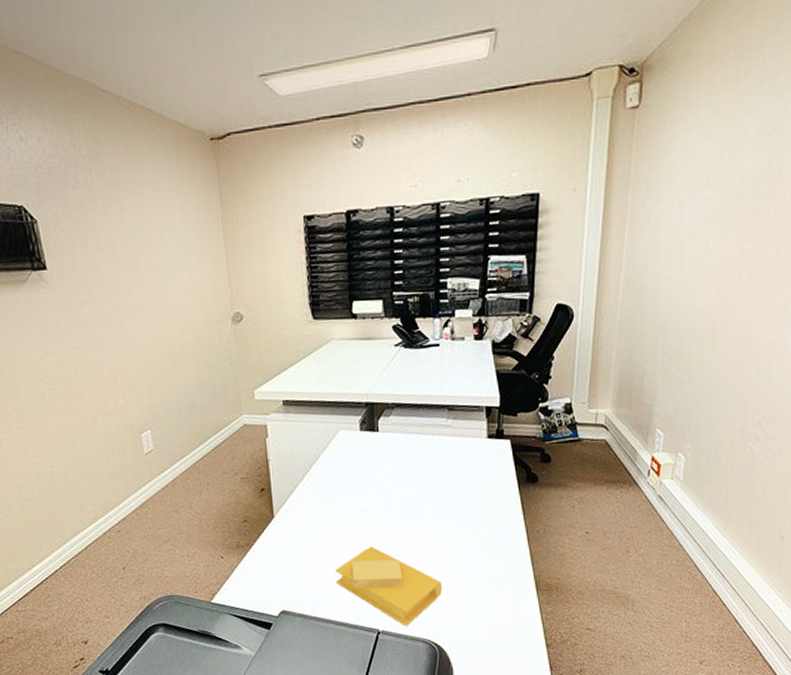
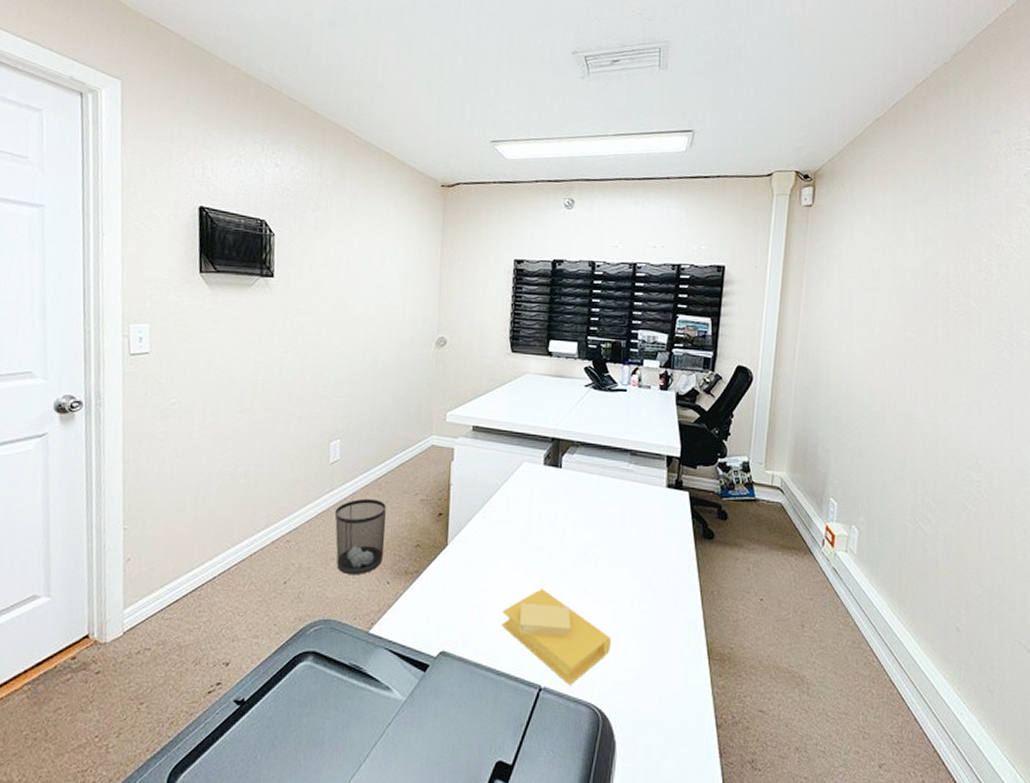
waste bin: none [158,482,214,555] -> present [334,498,386,576]

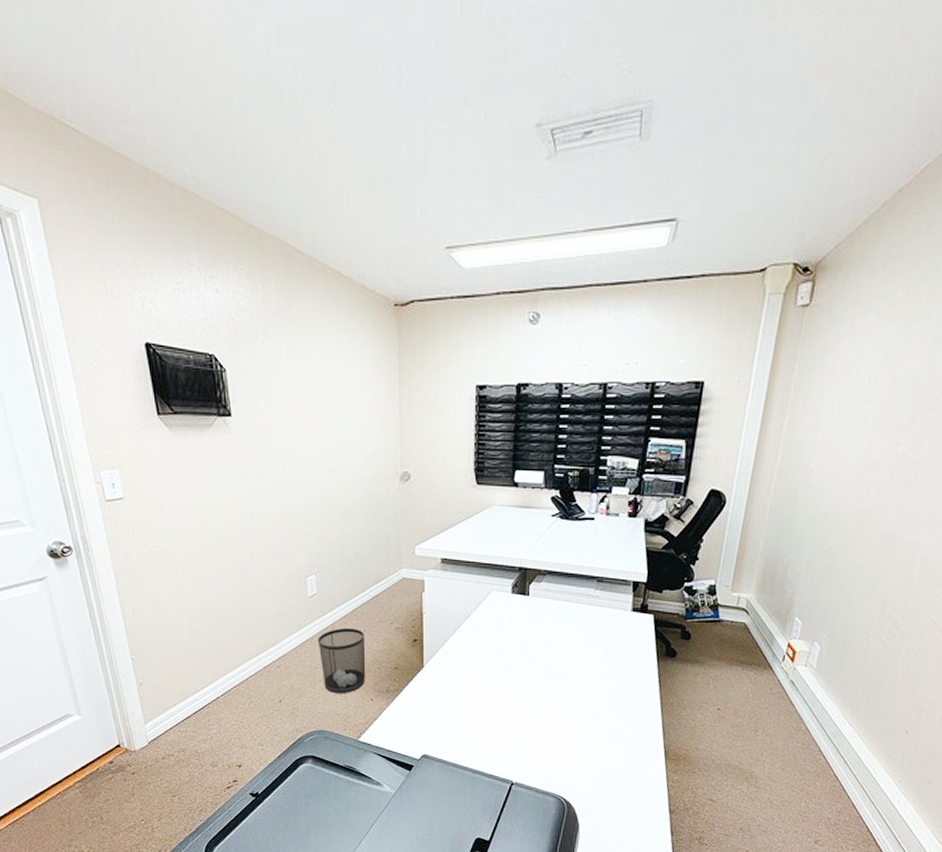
sticky notes: present [502,589,612,685] -> none [477,703,577,780]

